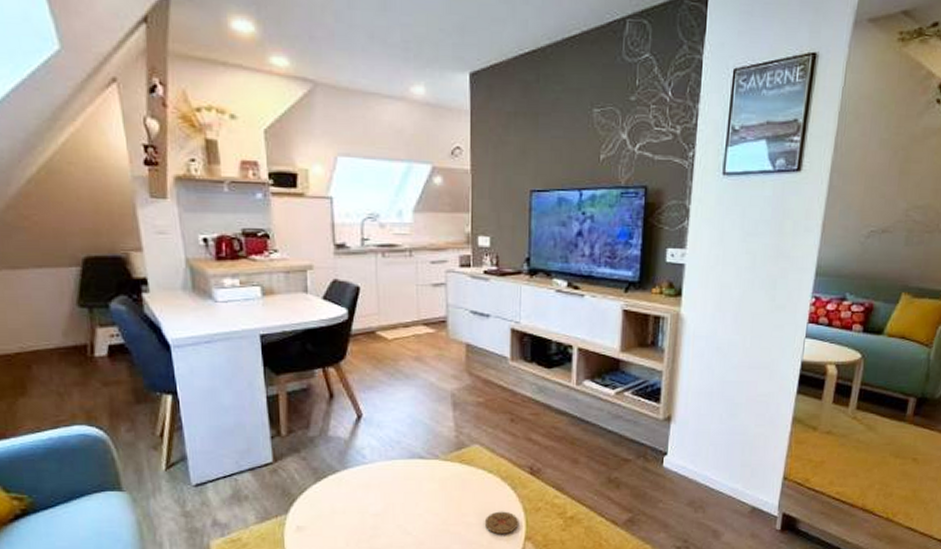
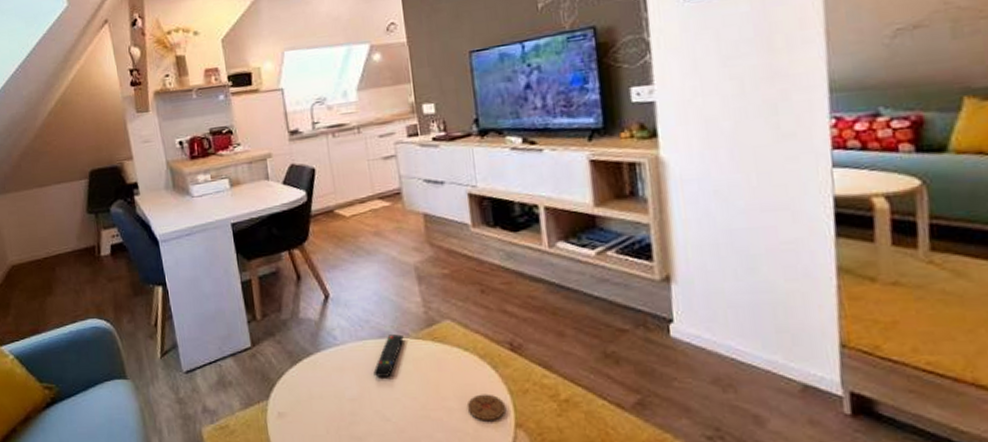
remote control: none [399,456,433,494] -> present [373,334,404,377]

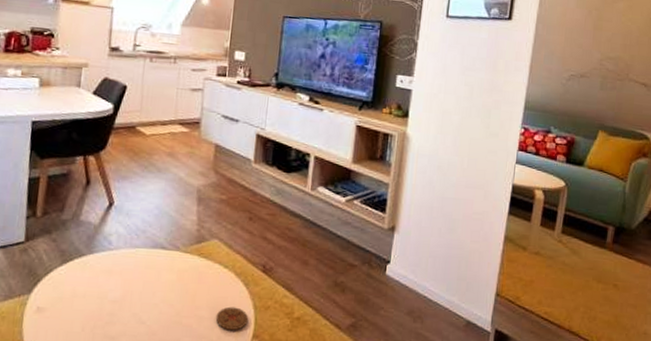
remote control: present [373,334,404,377] -> none [139,246,174,284]

